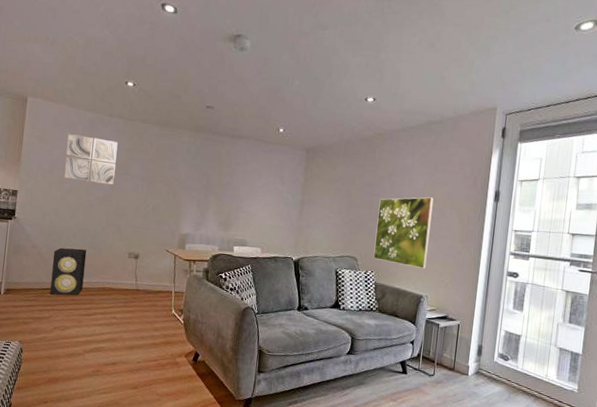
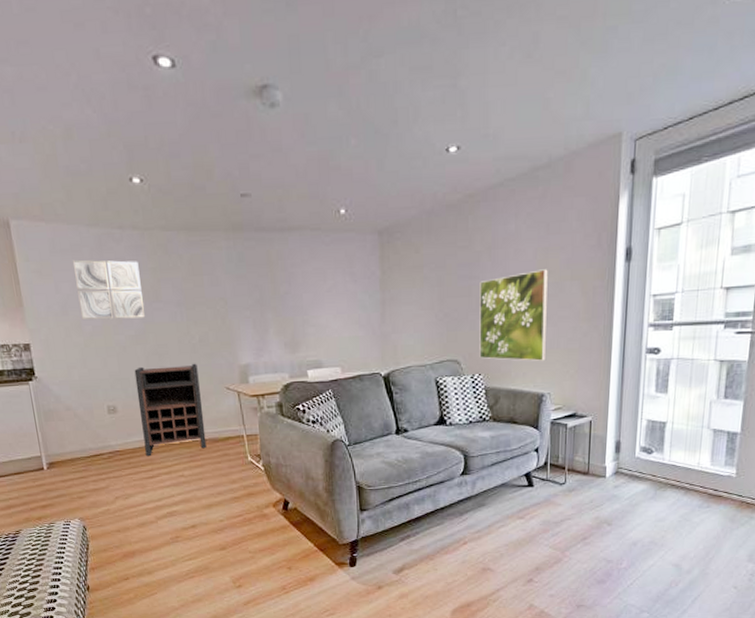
speaker: present [50,247,87,295] -> none [92,402,138,461]
shelving unit: none [88,222,147,298] -> present [134,363,207,457]

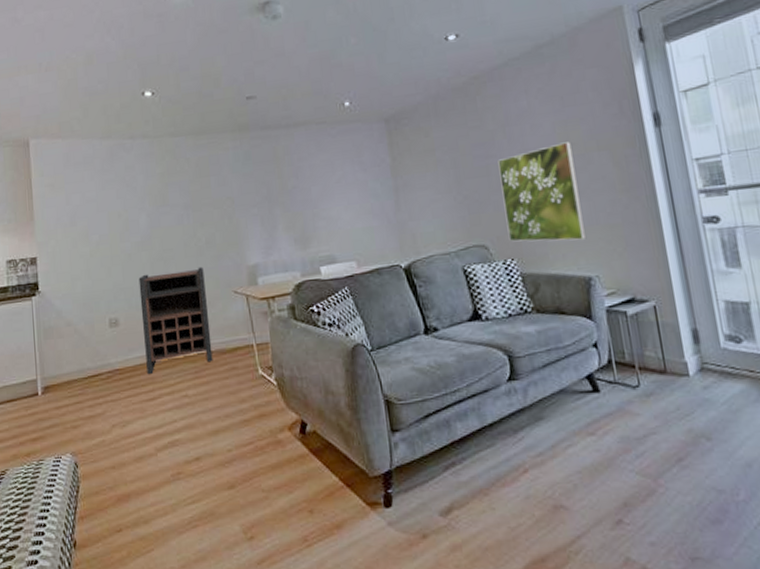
wall art: present [72,259,146,321] -> none [84,167,153,230]

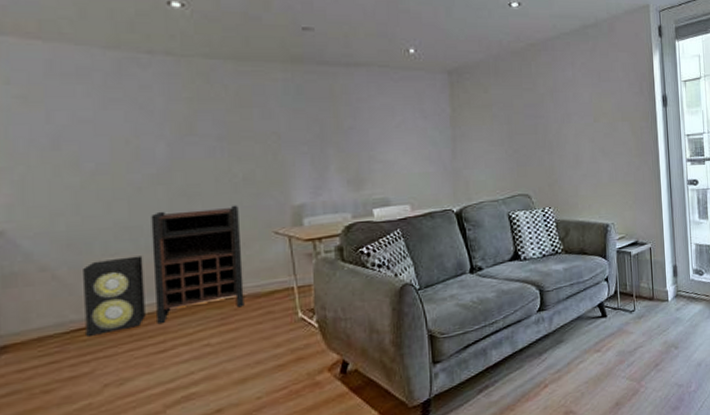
speaker: none [93,313,139,382] -> present [81,255,146,336]
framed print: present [497,141,587,242] -> none [545,111,608,194]

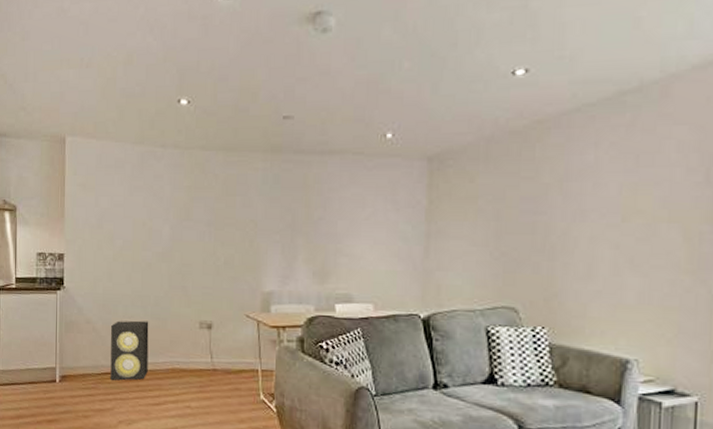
shelving unit: present [151,205,244,325] -> none [155,285,219,382]

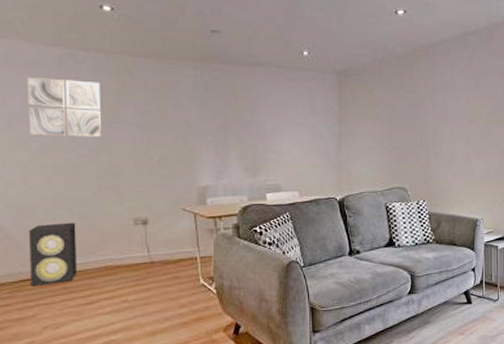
wall art: none [114,175,175,236] -> present [26,76,102,137]

